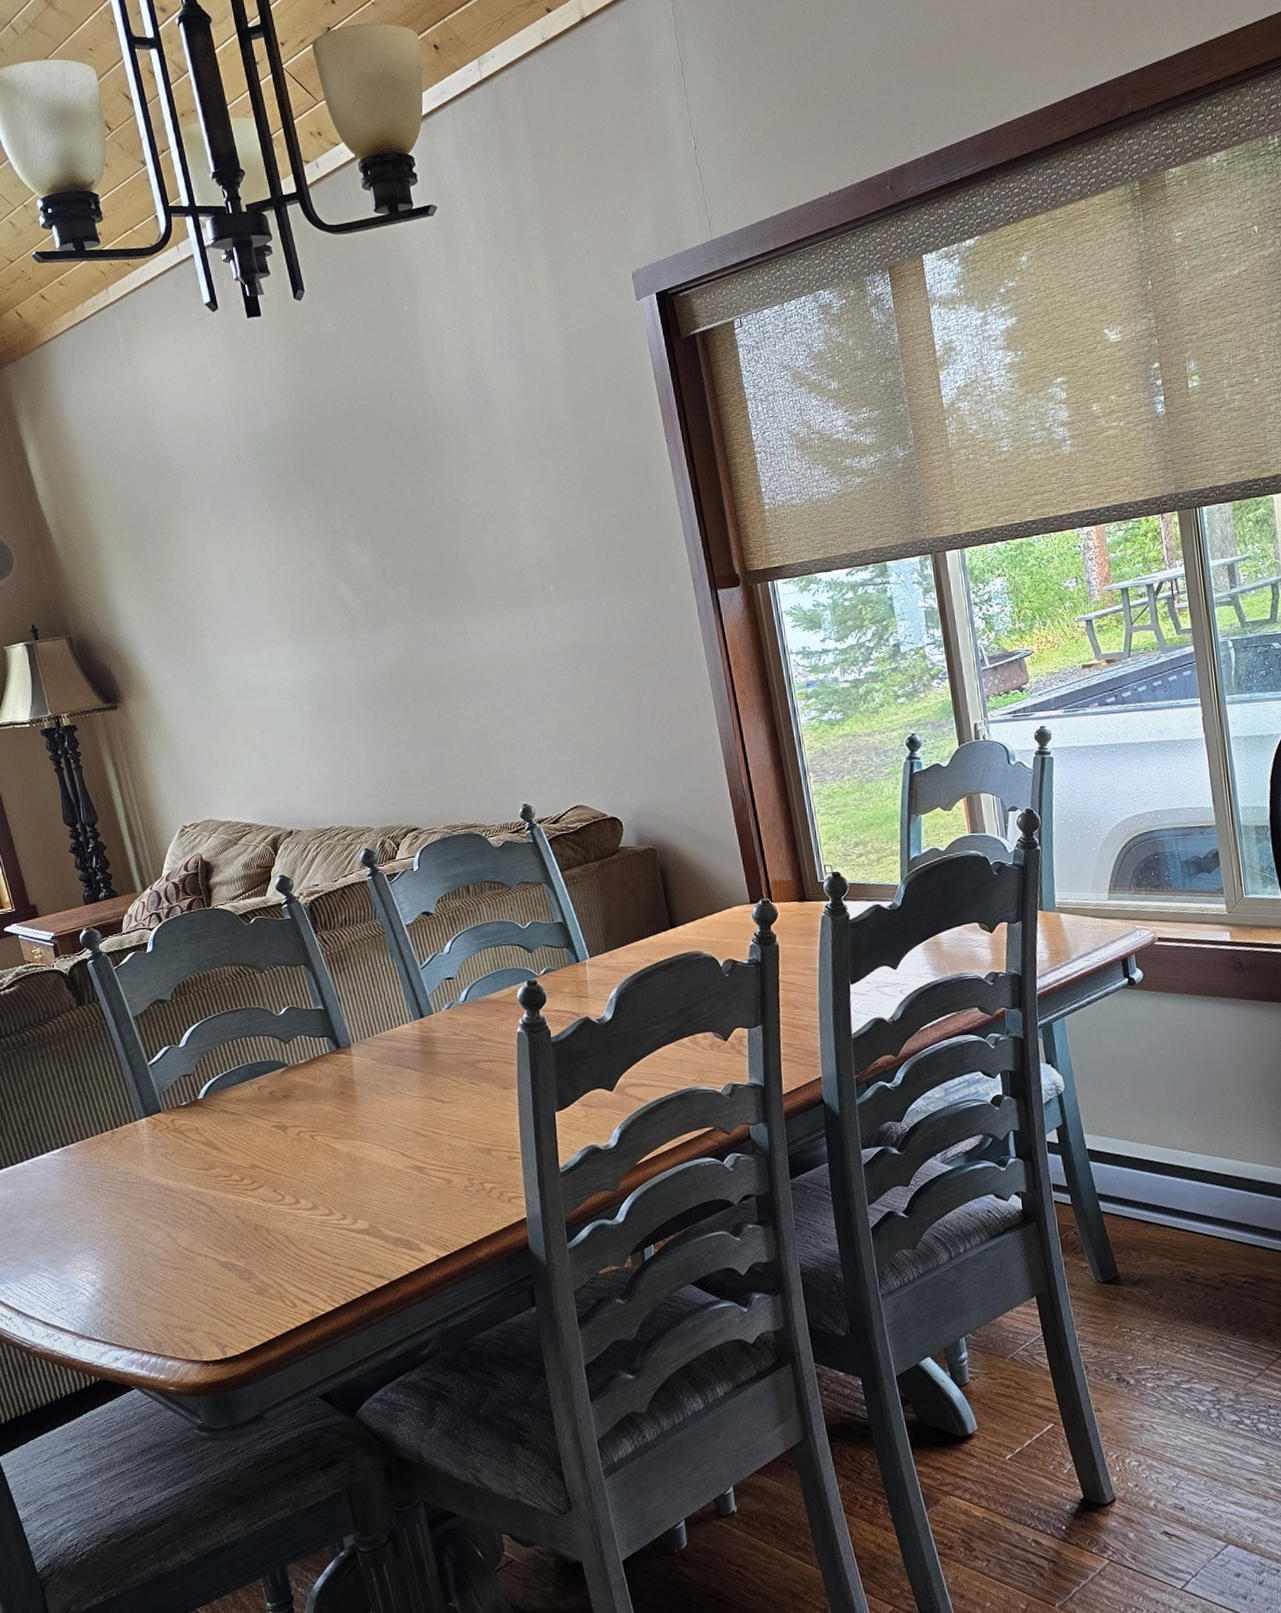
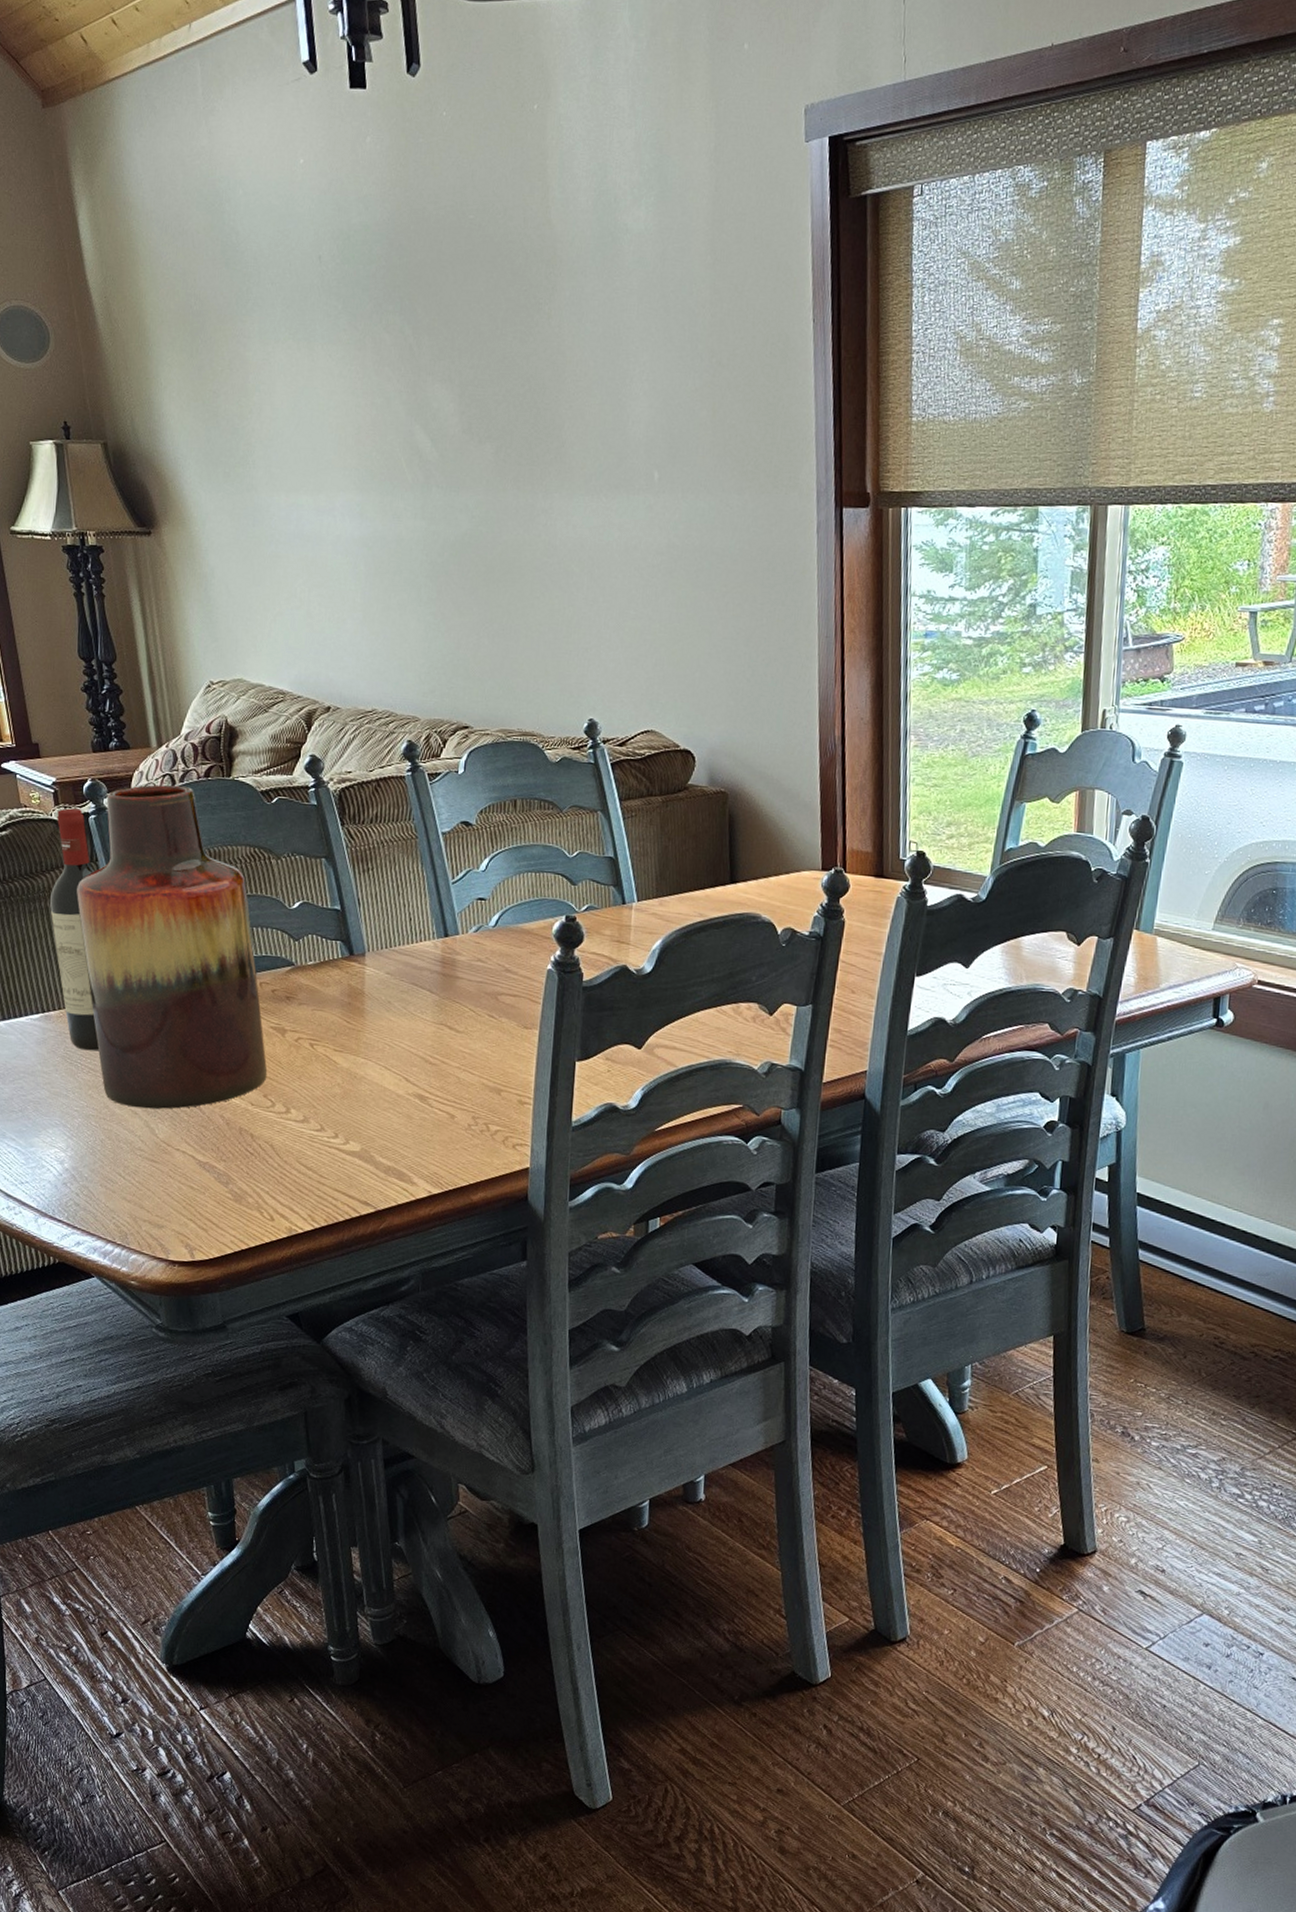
wine bottle: none [58,957,118,1176] -> present [49,808,100,1051]
vase: none [83,921,275,1222] -> present [76,784,268,1109]

